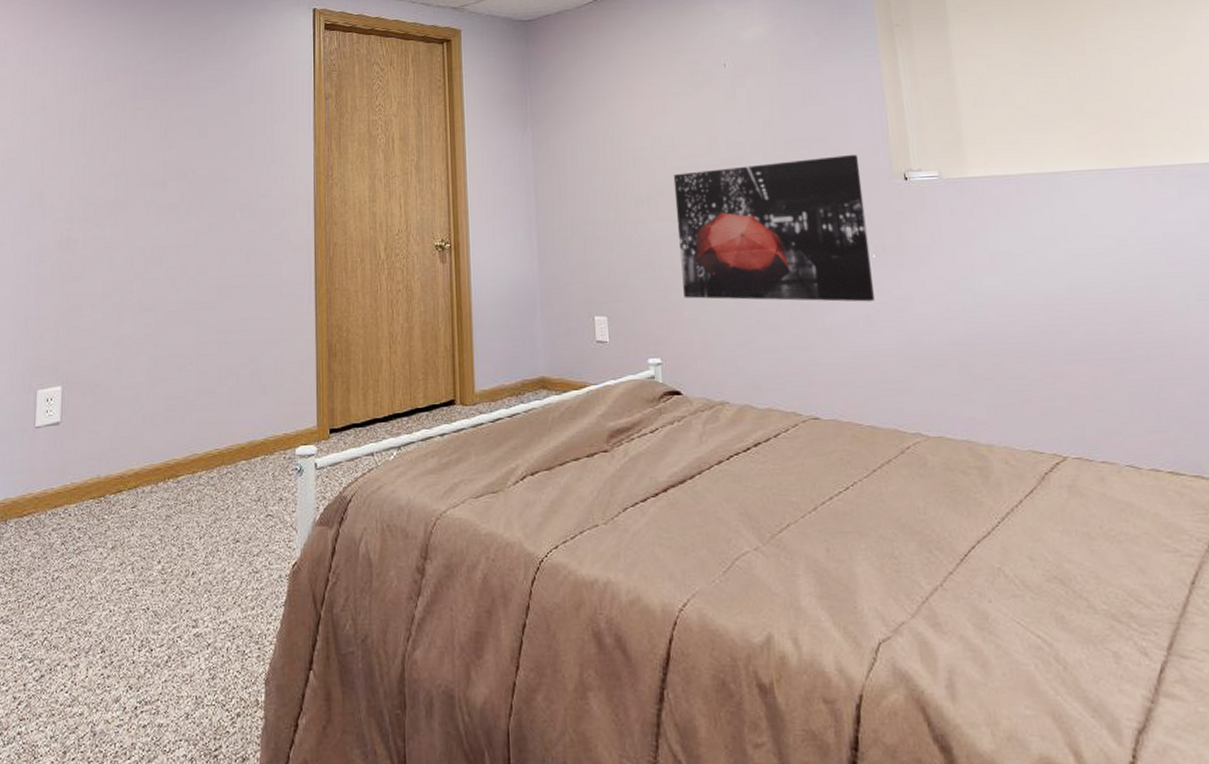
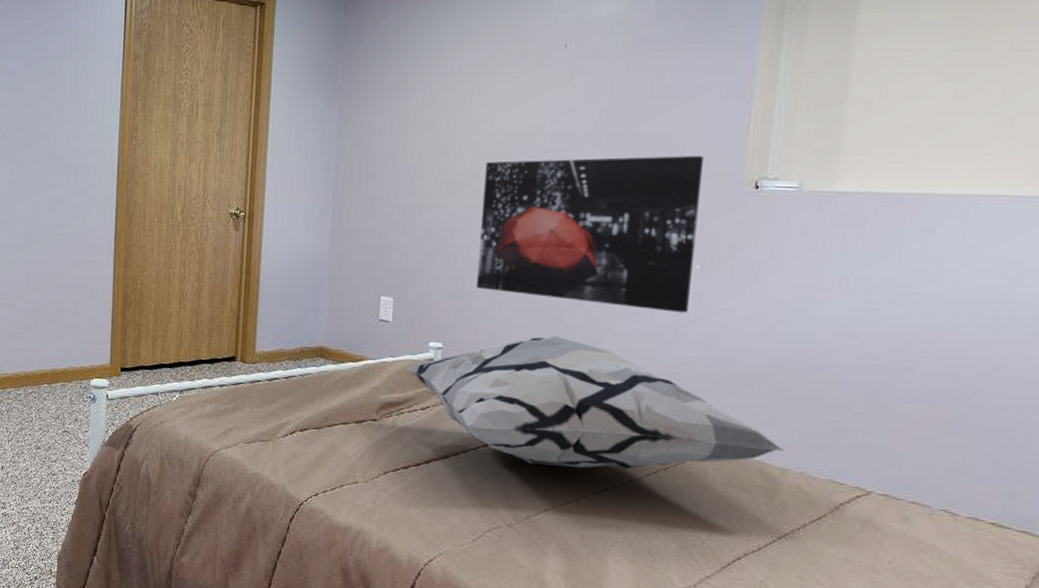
decorative pillow: none [630,338,986,476] -> present [407,336,785,470]

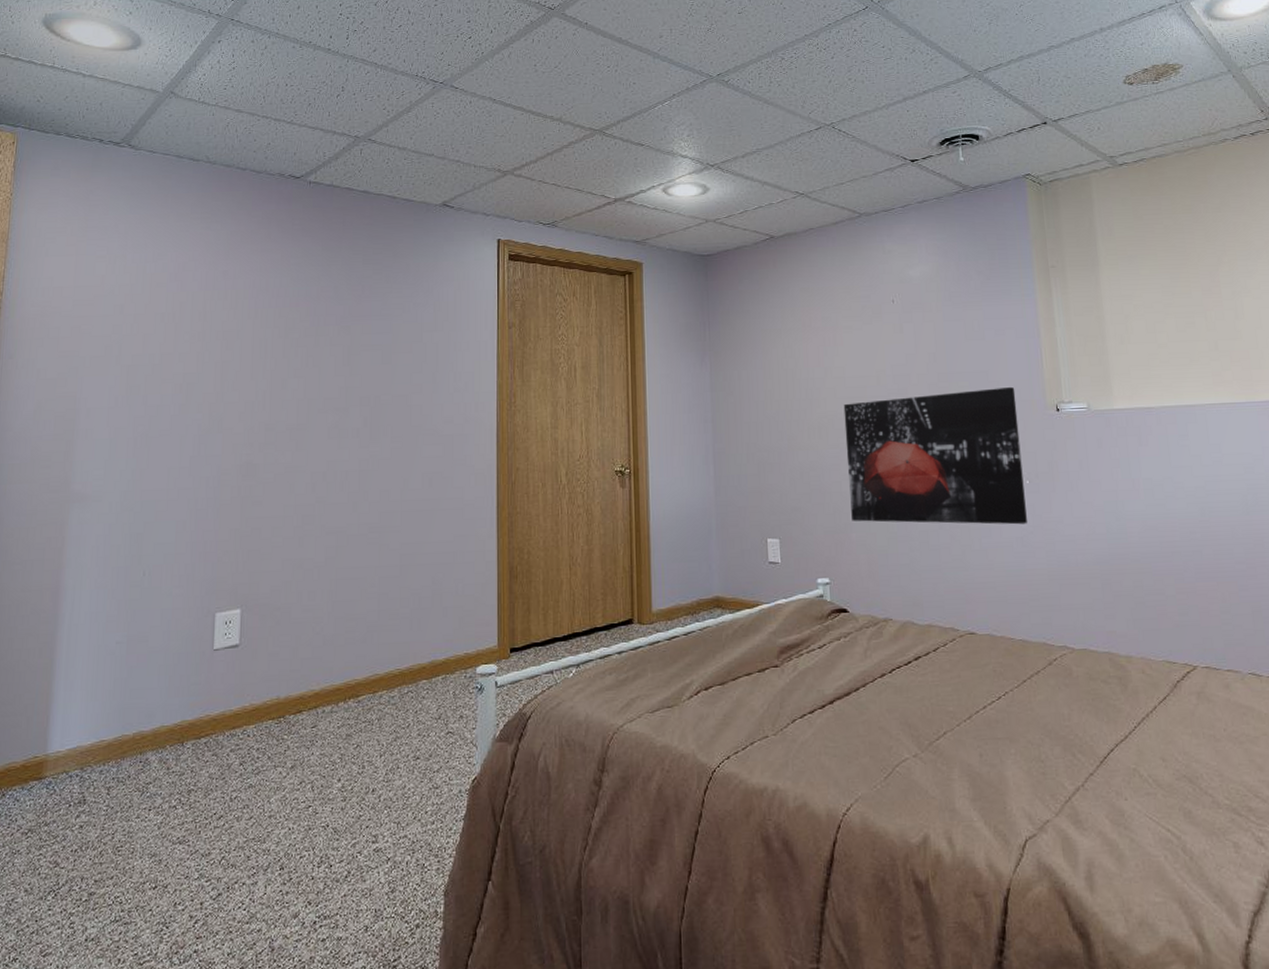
decorative pillow: present [407,336,785,470] -> none [800,558,1125,687]

